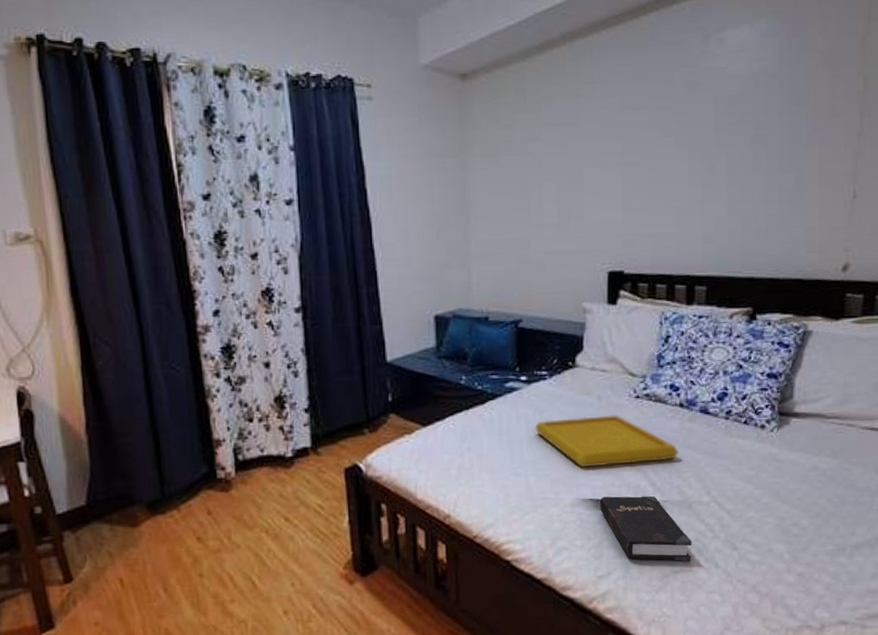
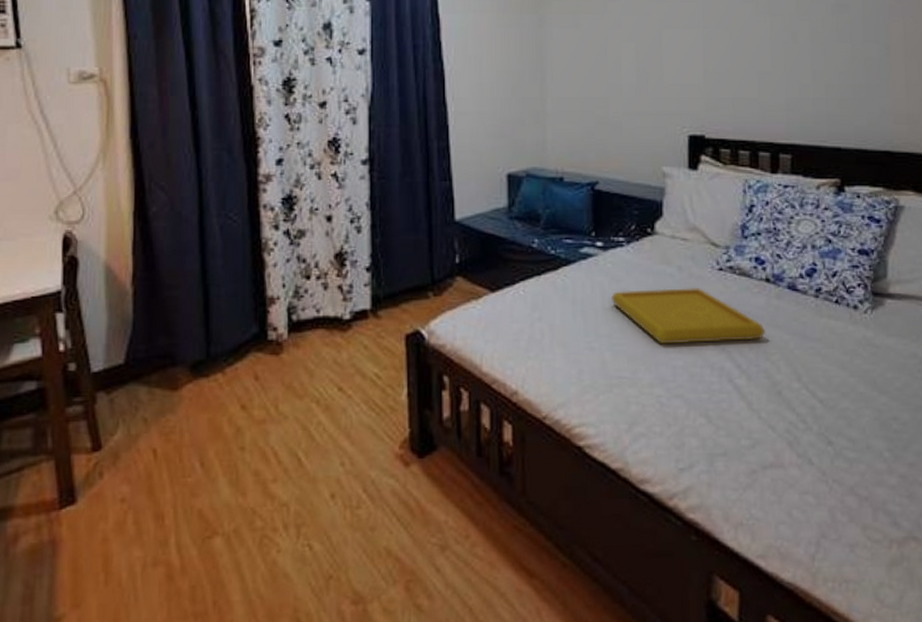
hardback book: present [600,495,692,562] -> none [681,378,783,456]

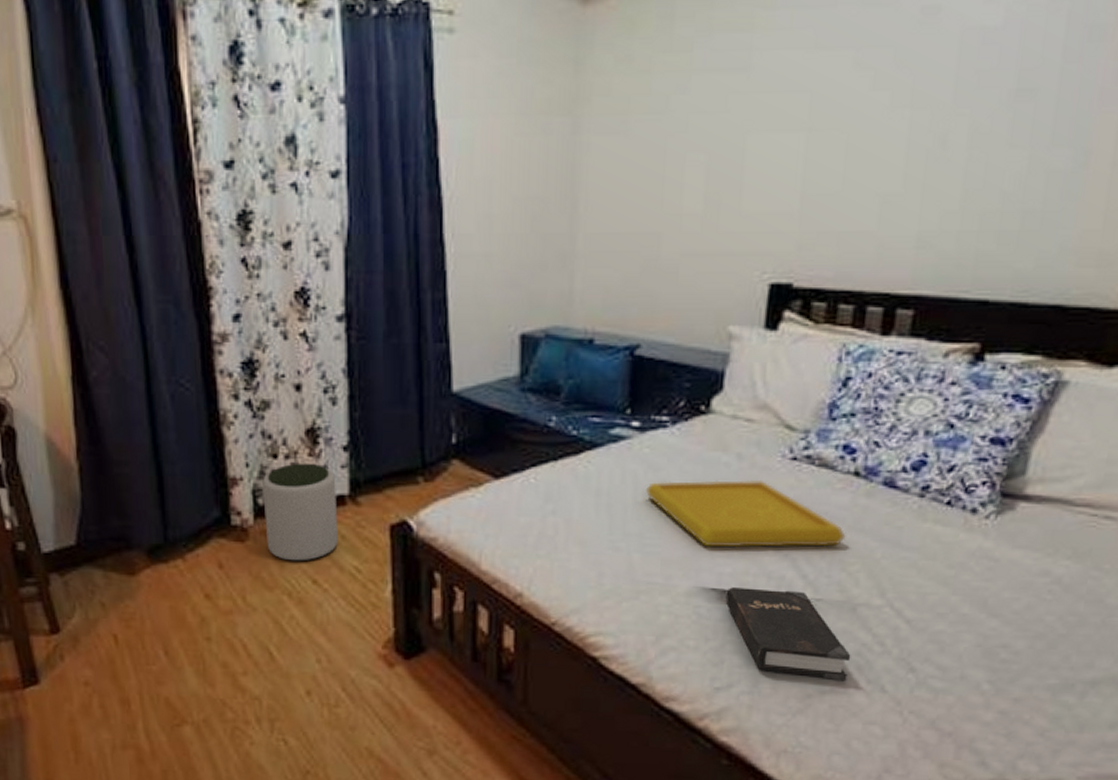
plant pot: none [297,282,361,371] -> present [262,463,338,561]
hardback book: none [681,378,783,456] -> present [726,587,851,681]

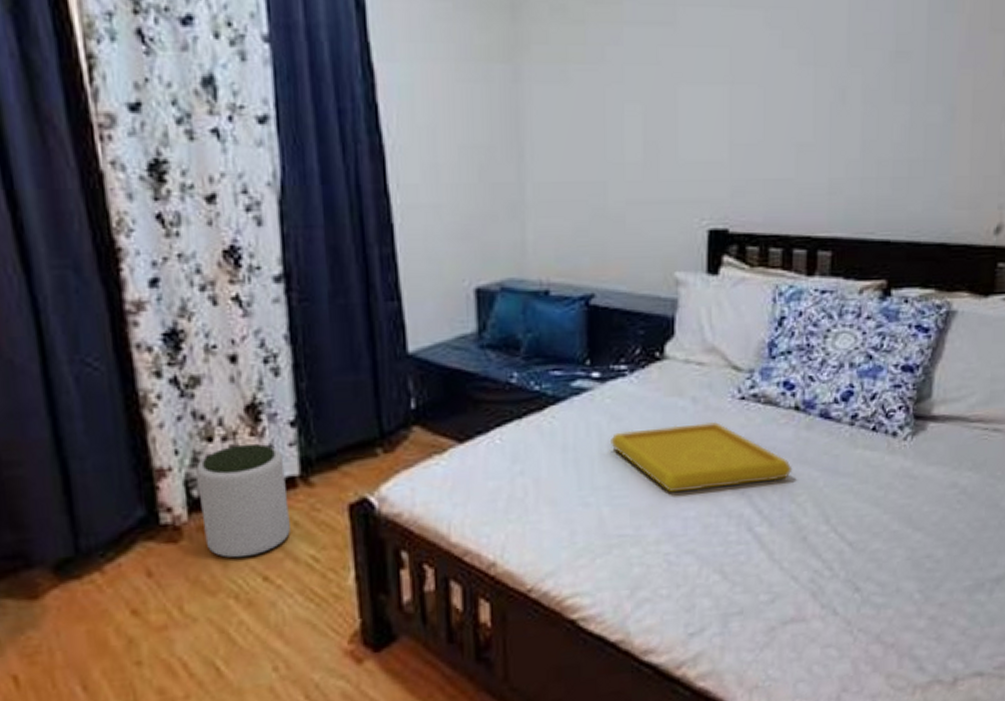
hardback book: present [726,587,851,681] -> none [693,527,806,611]

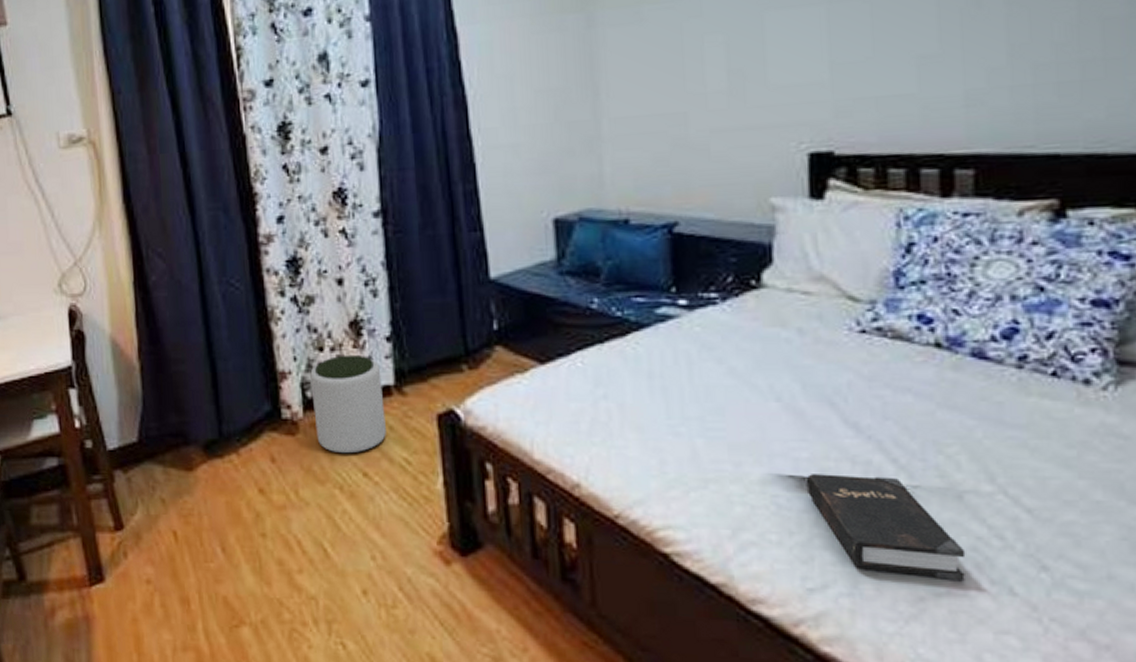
serving tray: present [611,421,793,493] -> none [702,355,937,430]
hardback book: none [693,527,806,611] -> present [807,474,966,582]

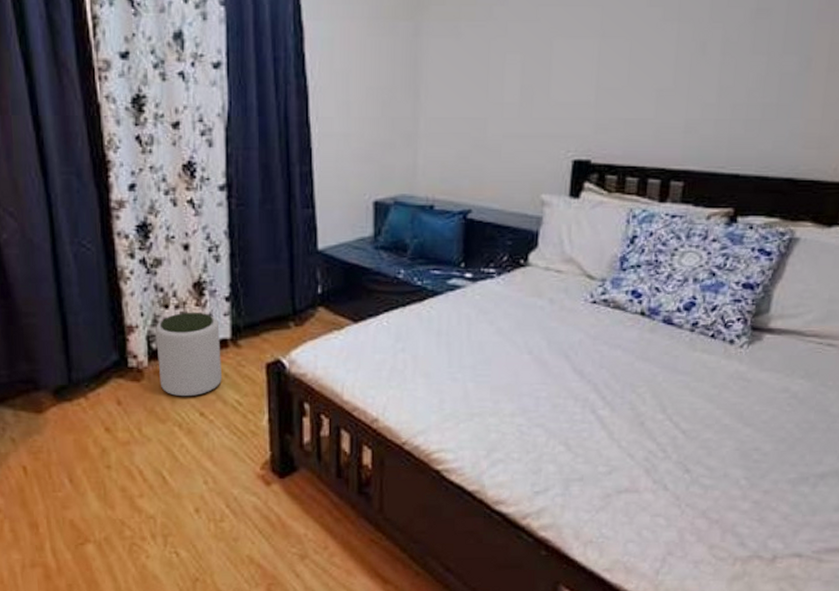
hardback book: present [807,474,966,582] -> none [543,408,641,482]

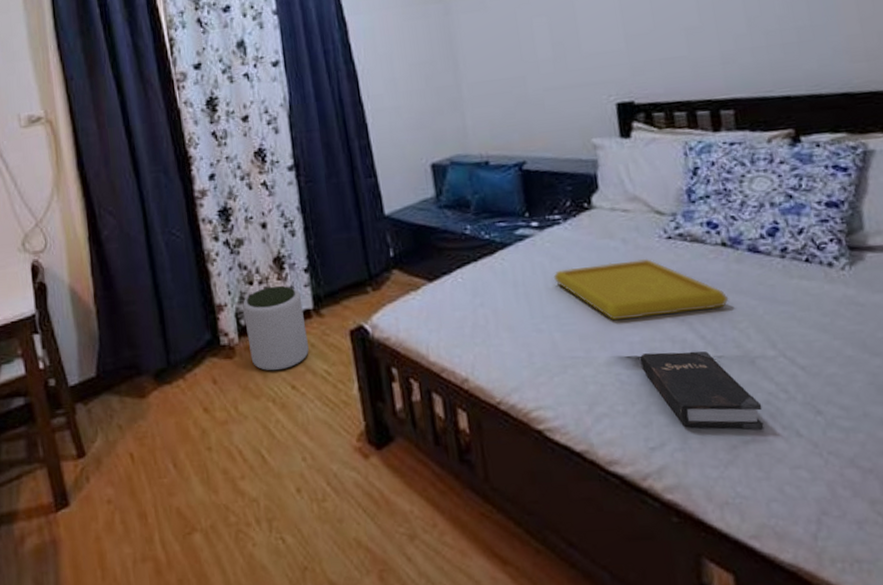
serving tray: none [478,319,635,376] -> present [554,258,729,321]
hardback book: none [543,408,641,482] -> present [640,351,764,430]

